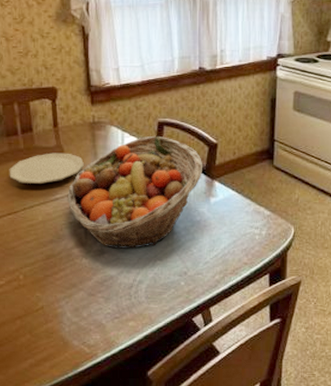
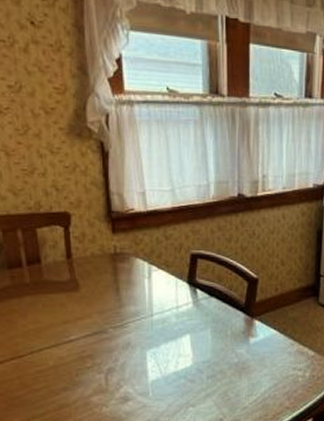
plate: present [9,153,84,184] -> none [12,288,104,323]
fruit basket: present [67,135,203,249] -> none [84,269,242,395]

